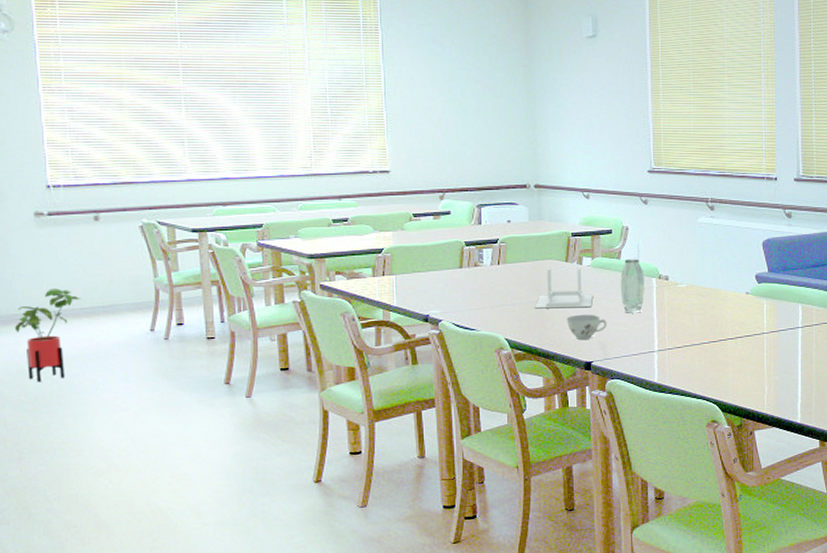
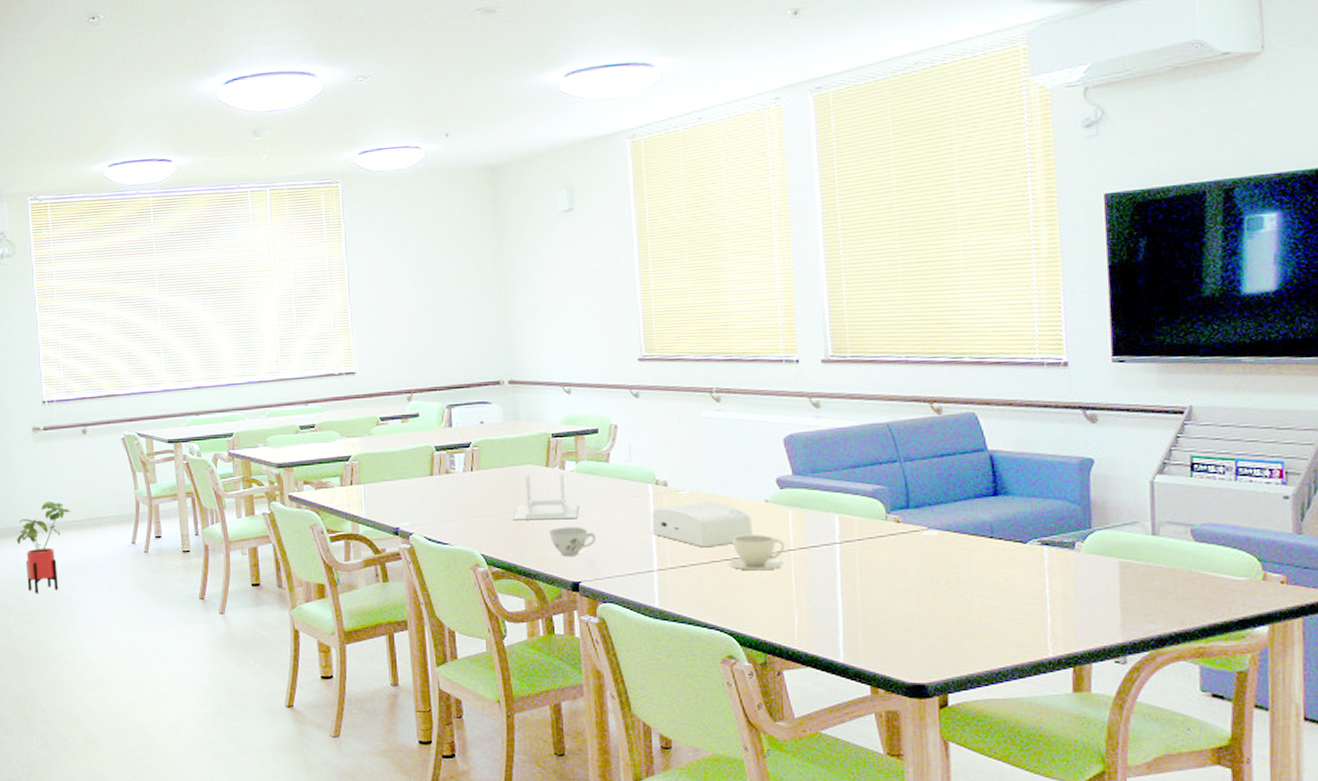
vase: present [620,258,644,313] -> none [610,461,639,526]
tissue dispenser: none [655,293,735,332] -> present [652,501,753,548]
teacup: none [716,321,760,350] -> present [729,535,785,571]

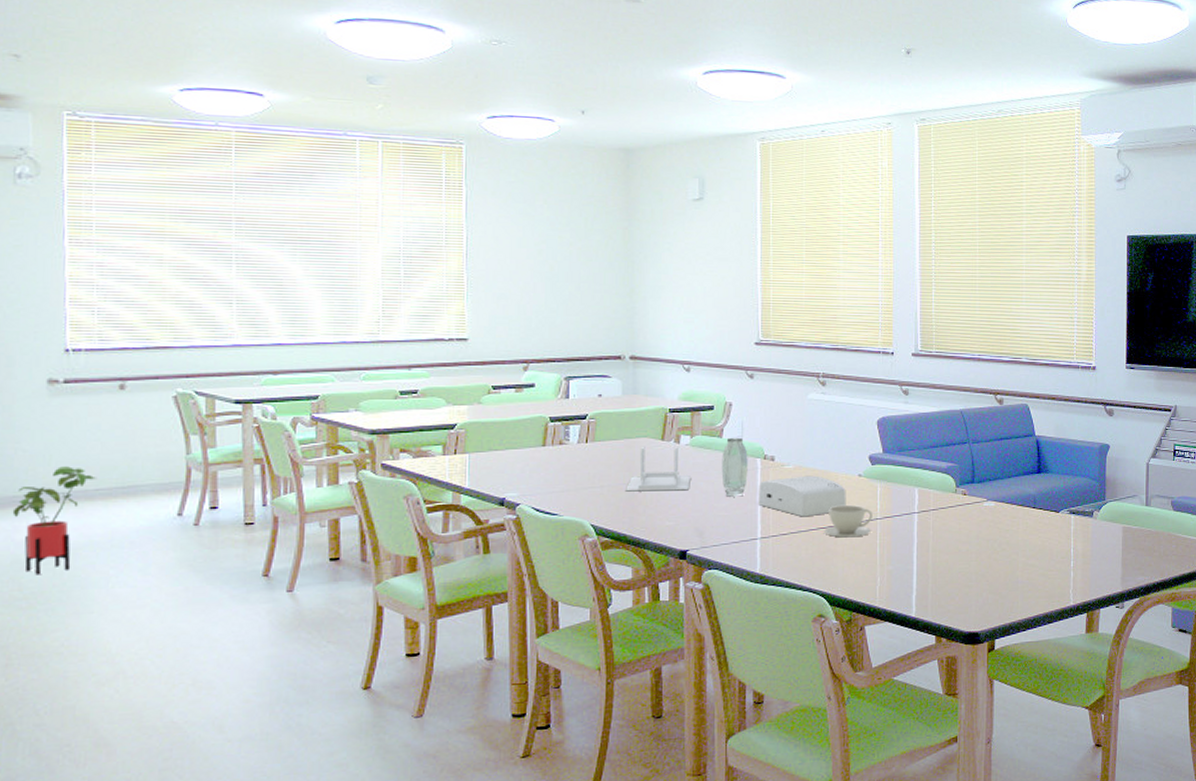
teacup: present [549,526,596,556] -> none [660,498,705,525]
vase: none [610,461,639,526] -> present [721,437,748,497]

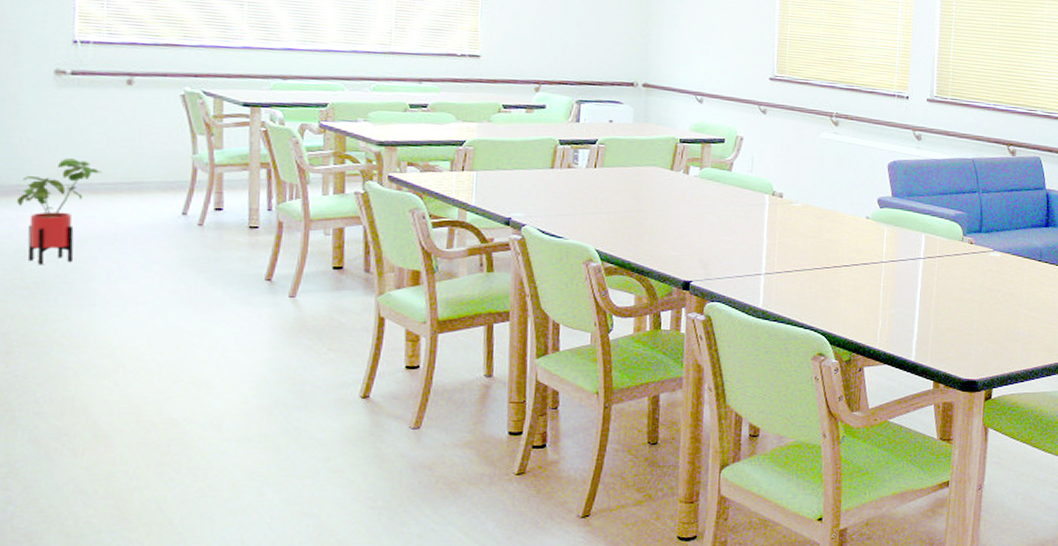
napkin holder: present [626,445,692,492] -> none [632,174,699,222]
vase: present [721,437,748,497] -> none [729,171,757,231]
tissue dispenser: present [758,475,846,517] -> none [764,214,853,256]
teacup: present [824,505,872,538] -> none [829,246,878,279]

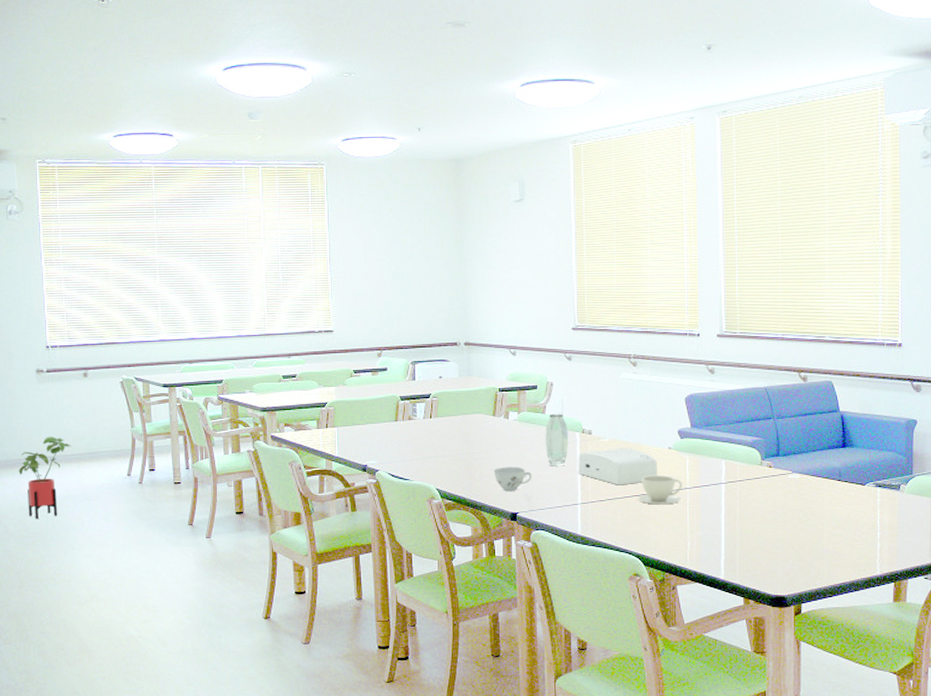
teacup: none [666,228,711,256] -> present [493,467,532,491]
vase: none [729,171,757,231] -> present [545,413,568,466]
tissue dispenser: none [764,214,853,256] -> present [578,448,658,486]
teacup: none [829,246,878,279] -> present [638,476,682,505]

